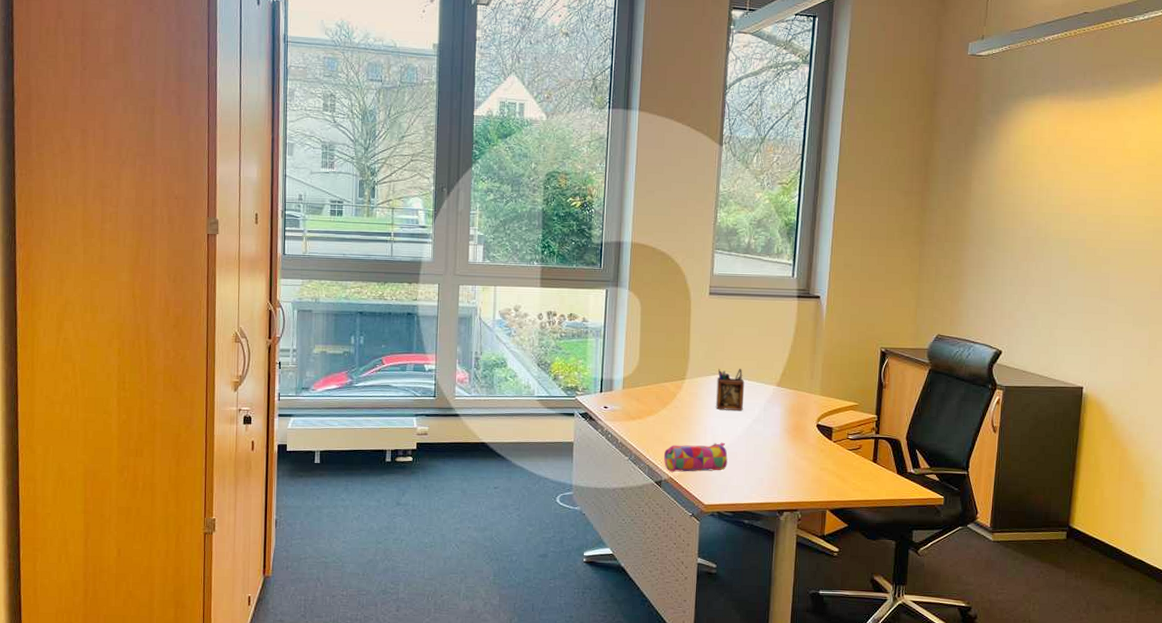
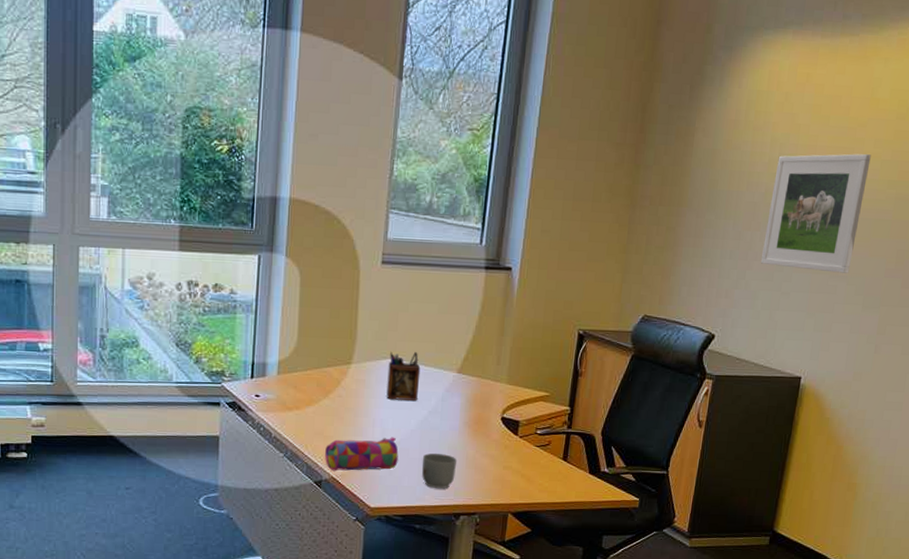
mug: none [748,456,780,488] -> present [421,453,457,489]
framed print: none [1037,194,1128,296] -> present [760,153,871,273]

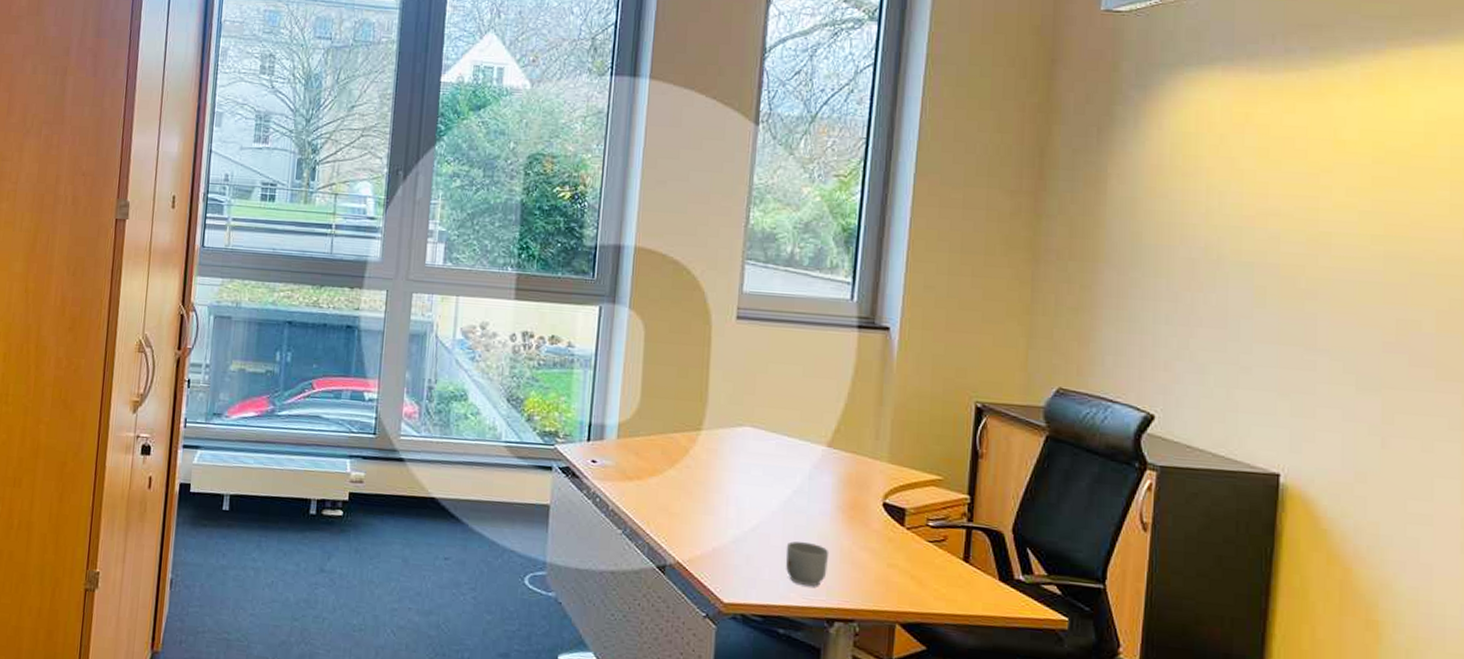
pencil case: present [325,437,399,472] -> none [670,517,757,558]
desk organizer: present [386,351,421,401] -> none [742,418,783,477]
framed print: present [760,153,871,273] -> none [1207,203,1344,346]

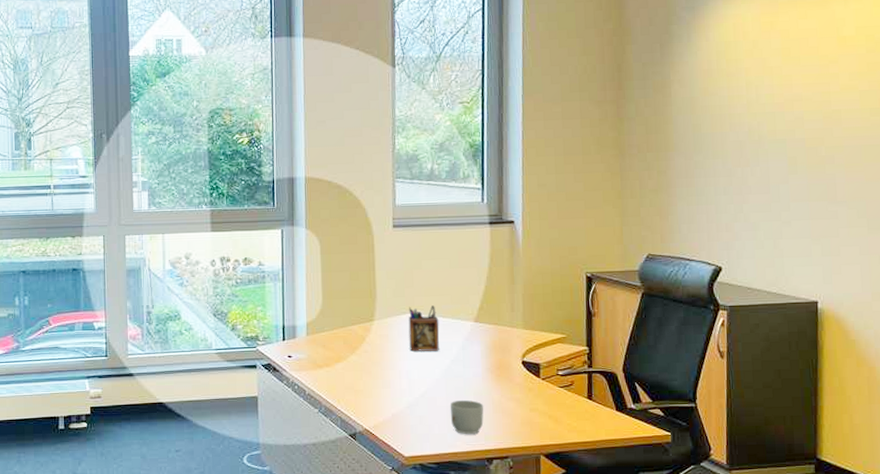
desk organizer: none [742,418,783,477] -> present [408,305,440,352]

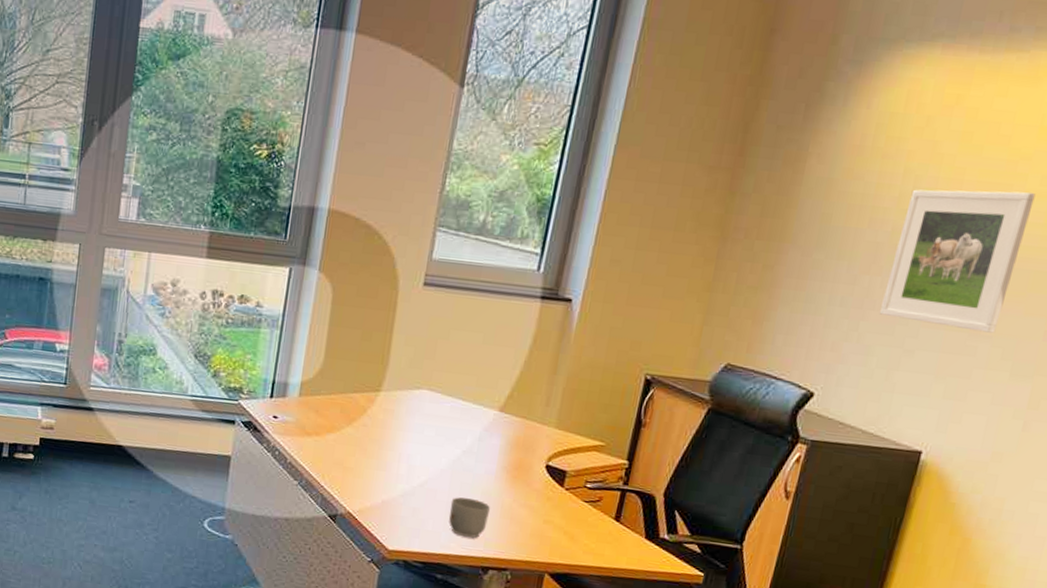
desk organizer: present [408,305,440,352] -> none [416,381,458,438]
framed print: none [755,86,849,199] -> present [879,189,1036,333]

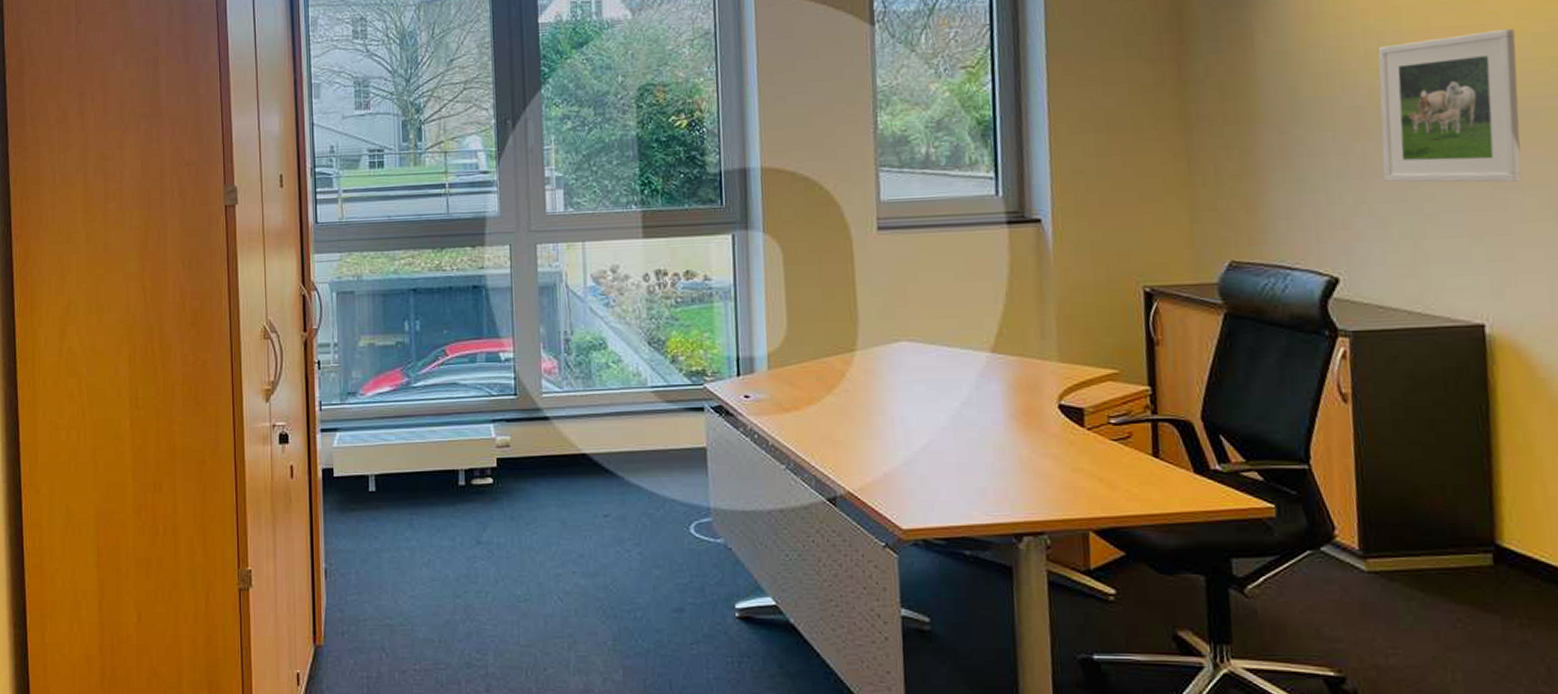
mug: present [448,497,491,538] -> none [961,455,1009,502]

